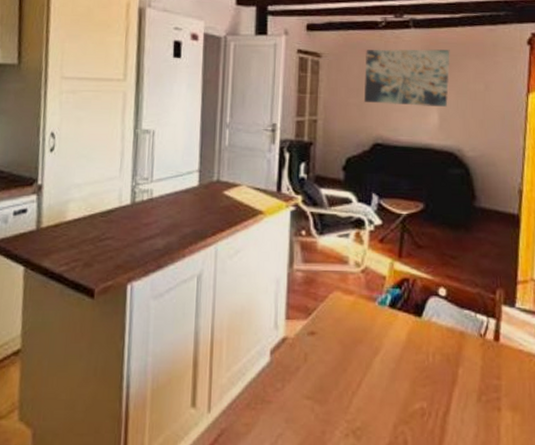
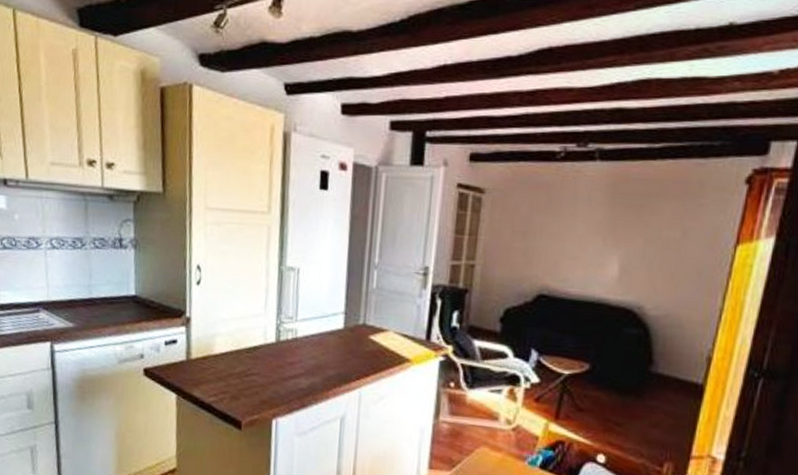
wall art: present [363,49,450,107] -> none [530,185,643,256]

